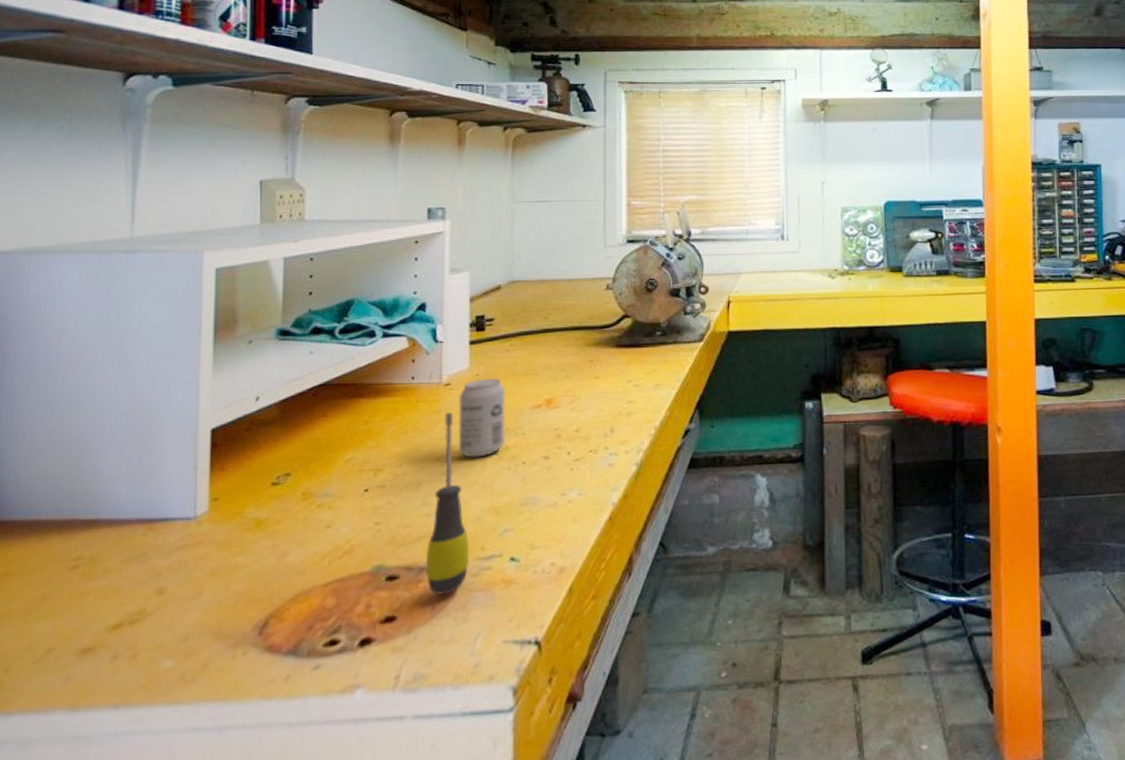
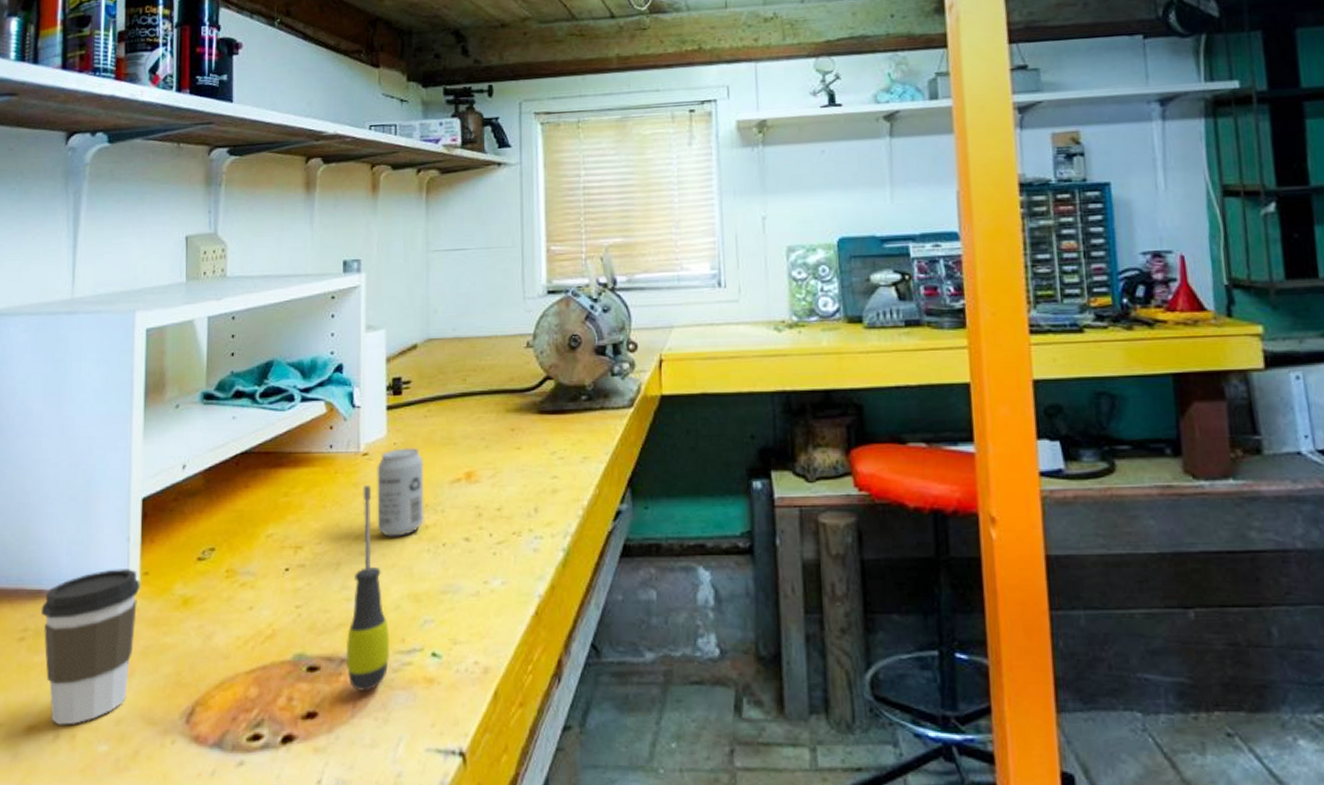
coffee cup: none [97,496,210,646] -> present [41,569,141,725]

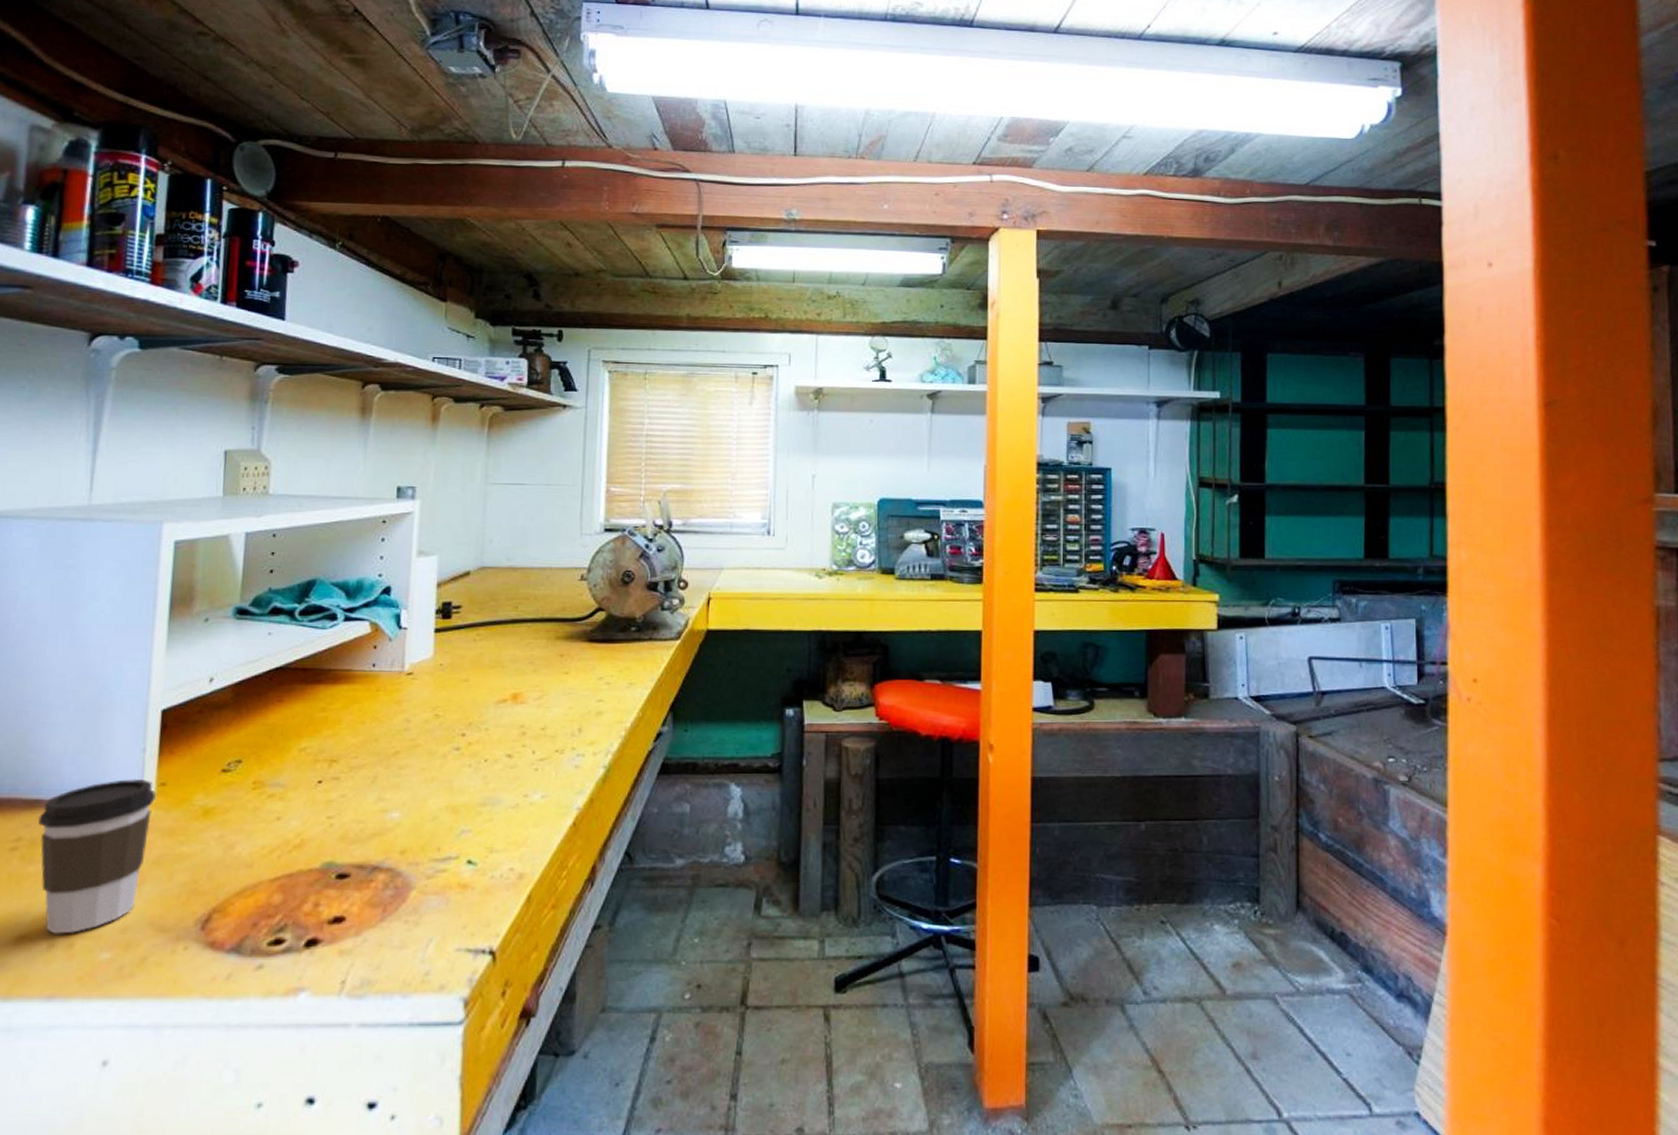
screwdriver: present [347,485,390,691] -> none [378,703,425,897]
beverage can: present [377,447,424,537] -> none [418,669,470,752]

